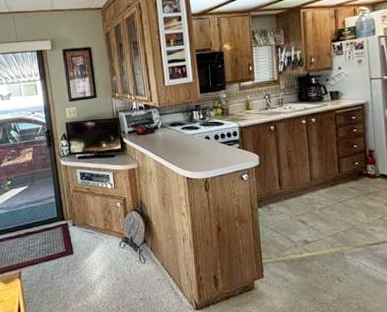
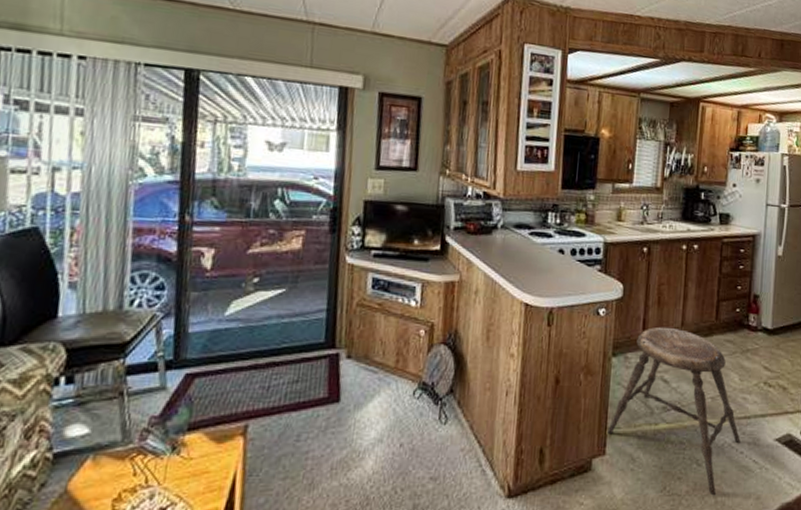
stool: none [263,182,373,303] -> present [608,326,741,496]

